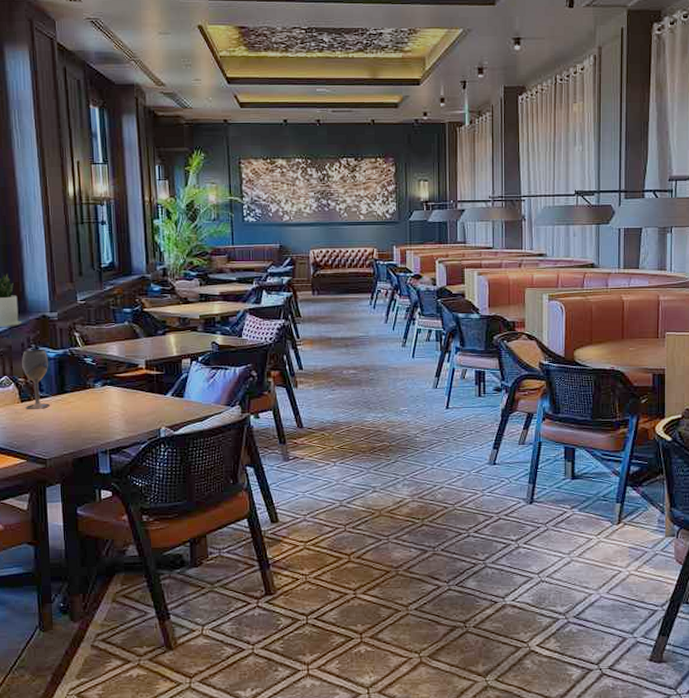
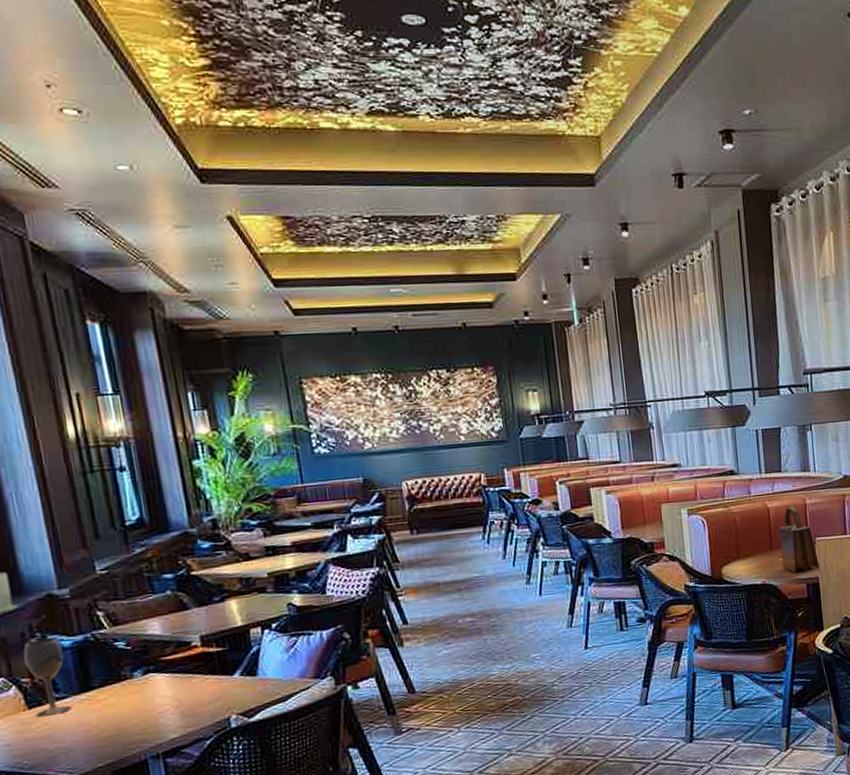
handbag: none [631,301,666,363] -> present [778,506,819,573]

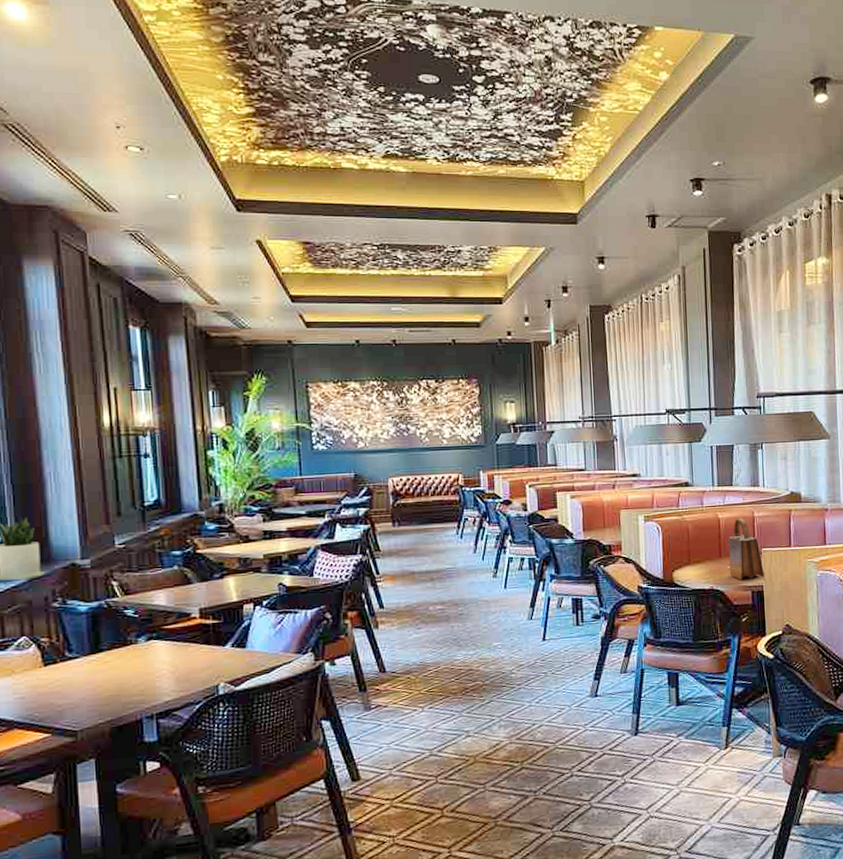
wine glass: present [23,638,71,717] -> none [45,603,81,674]

